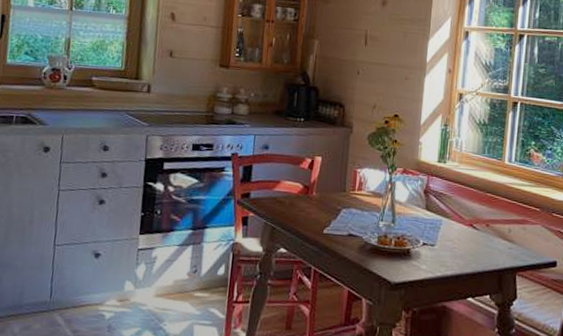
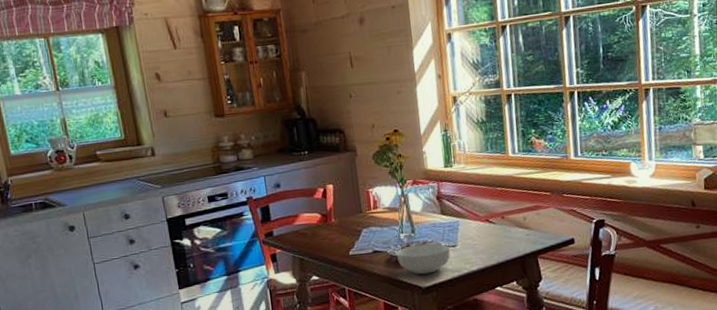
cereal bowl: none [372,236,427,270] -> present [397,243,450,275]

